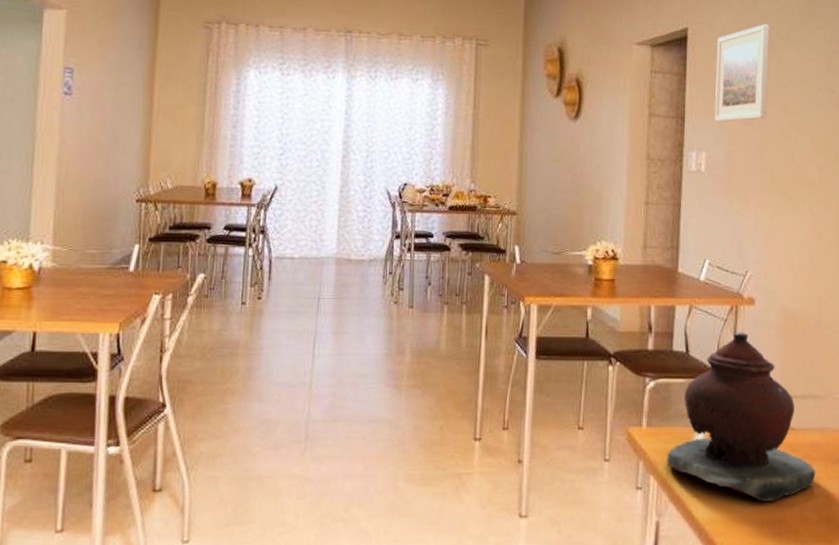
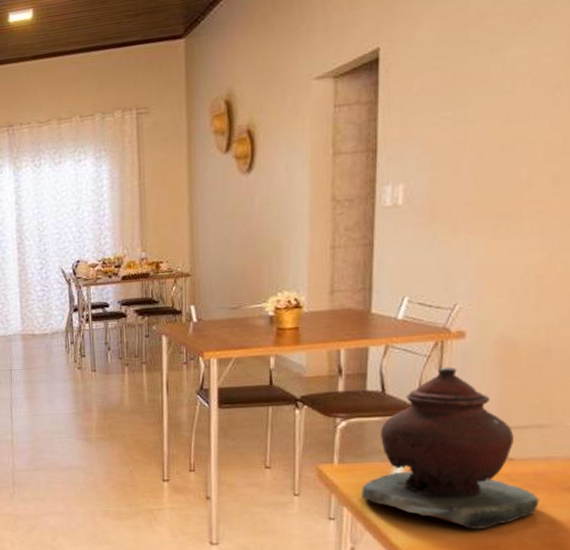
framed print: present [715,24,769,122] -> none [415,22,488,148]

